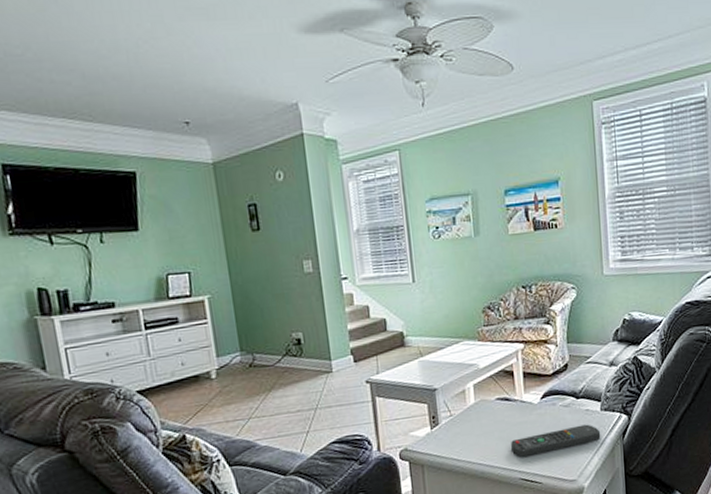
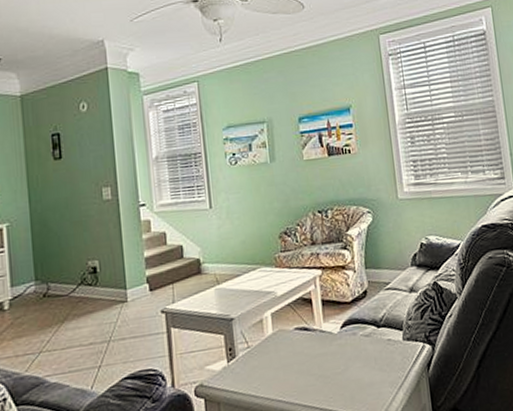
remote control: present [511,424,601,458] -> none [311,355,405,394]

